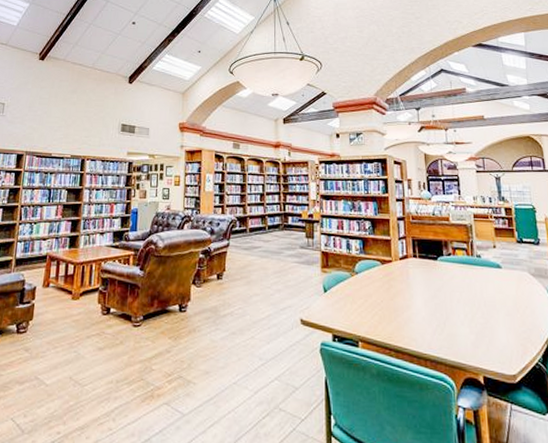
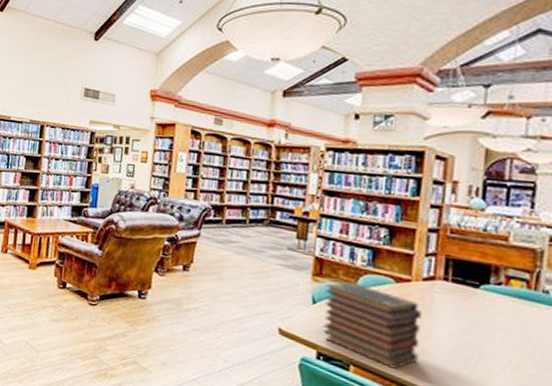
book stack: none [331,269,406,338] -> present [322,282,422,369]

